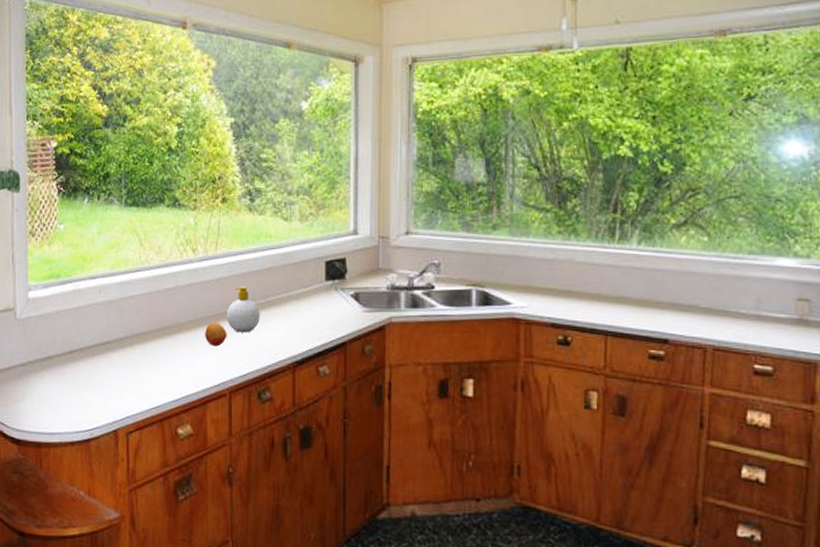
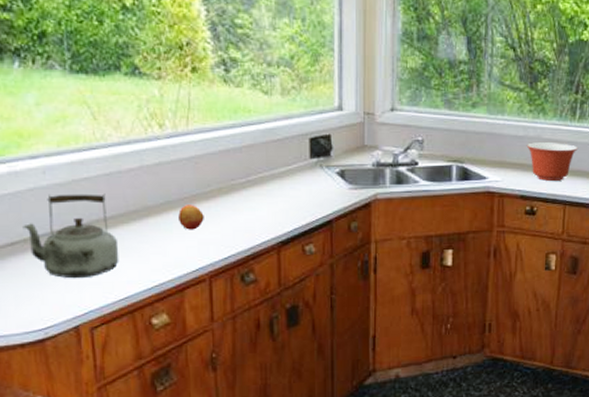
kettle: none [80,309,154,386] -> present [23,194,119,279]
soap bottle: present [226,286,260,333] -> none [202,165,241,214]
mixing bowl: none [556,266,619,308] -> present [526,142,578,181]

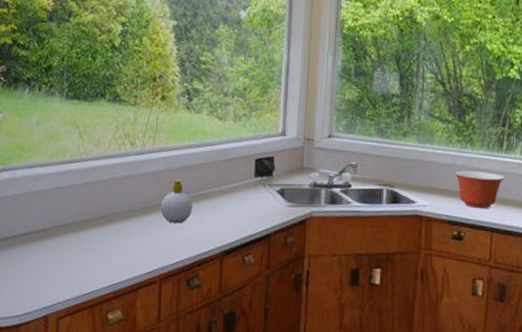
kettle: present [23,194,119,279] -> none [14,198,88,273]
fruit: present [178,205,204,230] -> none [139,213,160,236]
soap bottle: none [202,165,241,214] -> present [160,179,193,224]

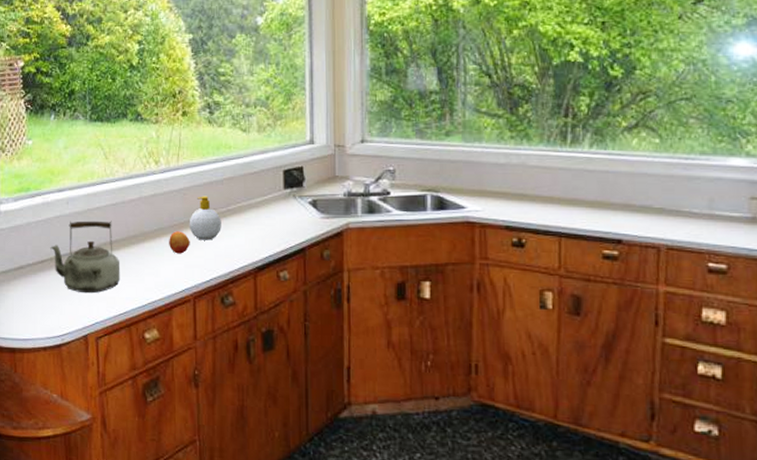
kettle: none [14,198,88,273] -> present [50,220,121,294]
fruit: none [139,213,160,236] -> present [169,231,190,254]
mixing bowl: present [454,171,505,208] -> none [509,170,572,210]

